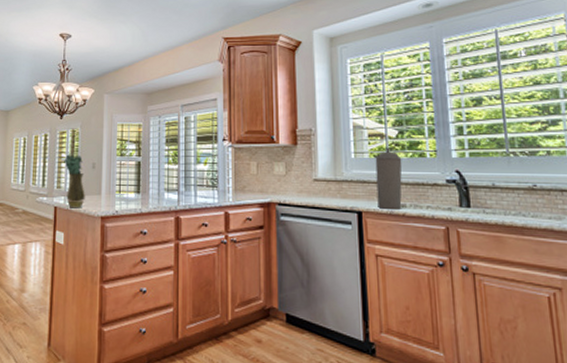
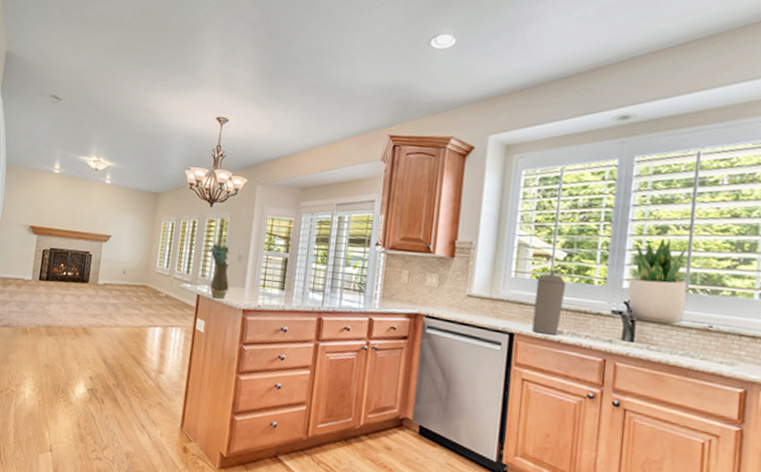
planter: none [456,109,510,187] -> present [628,238,687,324]

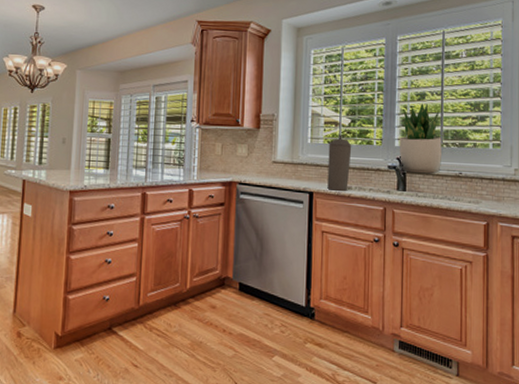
vase: present [209,241,230,299] -> none [34,126,55,182]

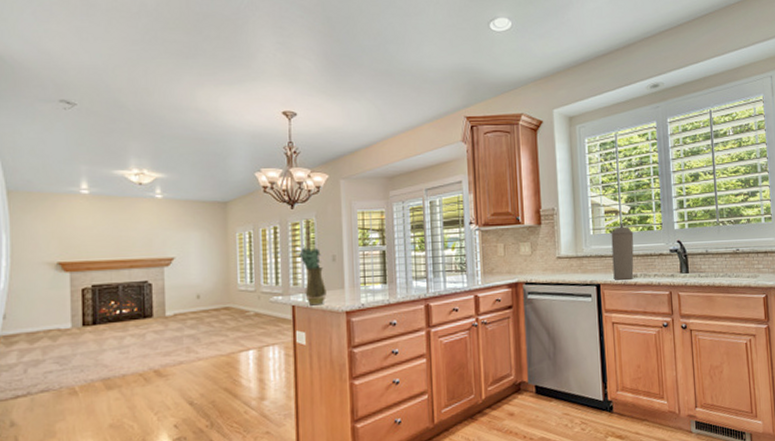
vase: none [34,126,55,182] -> present [299,245,327,306]
planter: present [399,103,442,174] -> none [678,184,720,254]

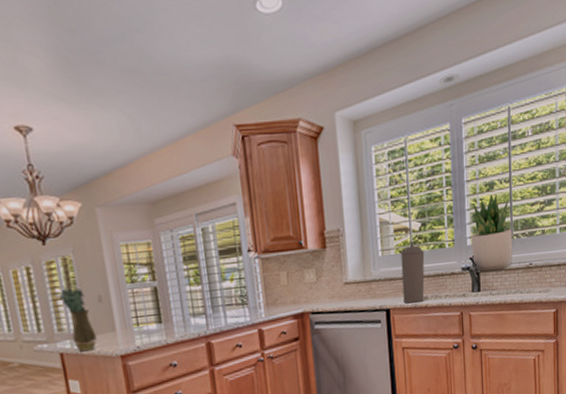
planter: none [678,184,720,254] -> present [471,193,513,272]

